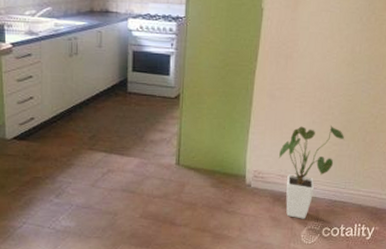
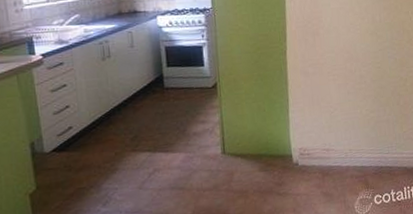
house plant: present [278,126,345,219] -> none [320,94,381,191]

